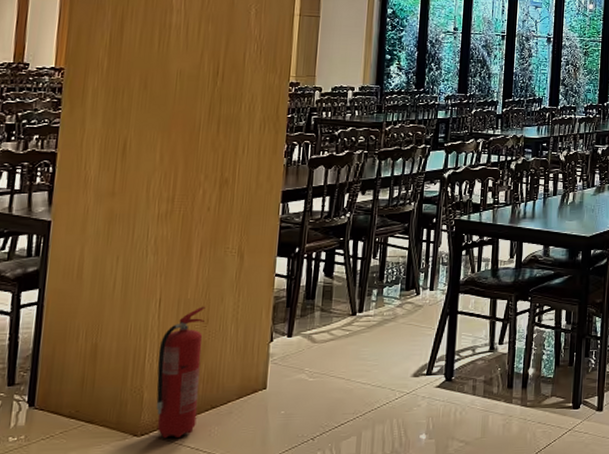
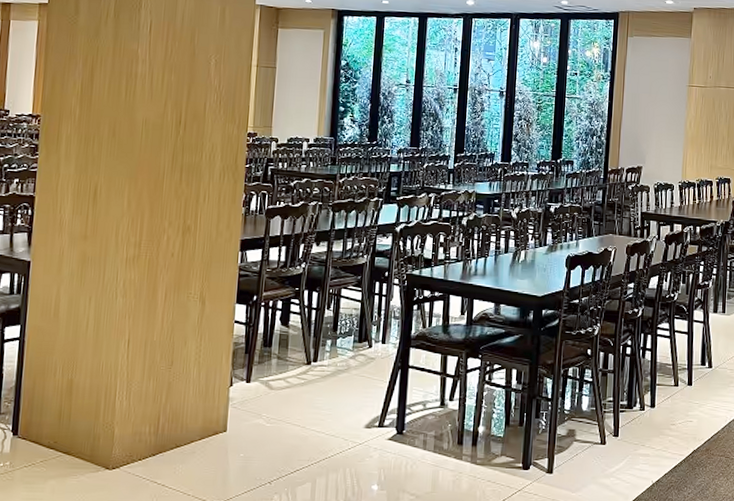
fire extinguisher: present [156,306,206,439] -> none [125,348,170,474]

